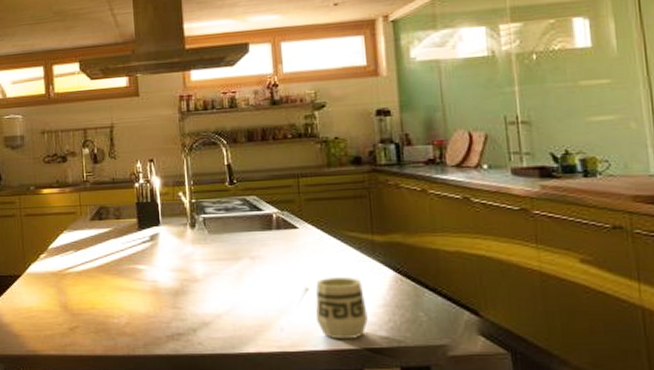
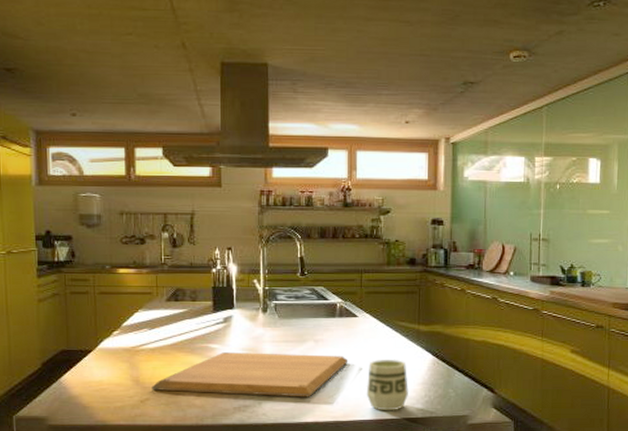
chopping board: none [80,273,292,324] -> present [152,352,349,397]

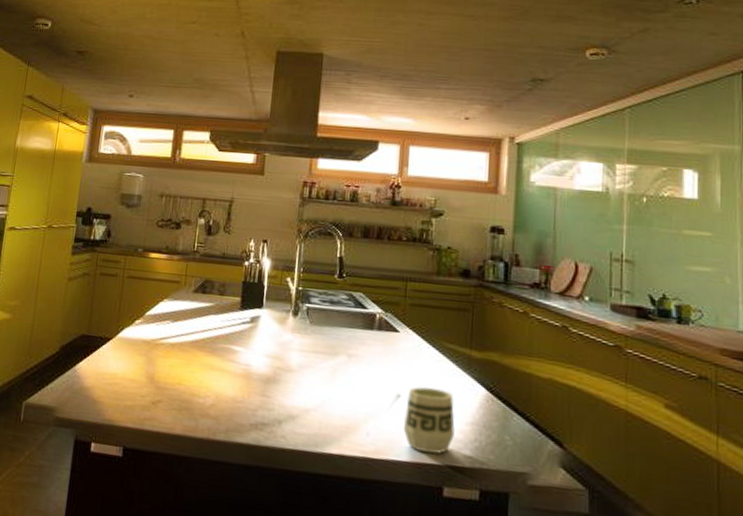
chopping board: present [152,352,349,397] -> none [166,356,385,423]

